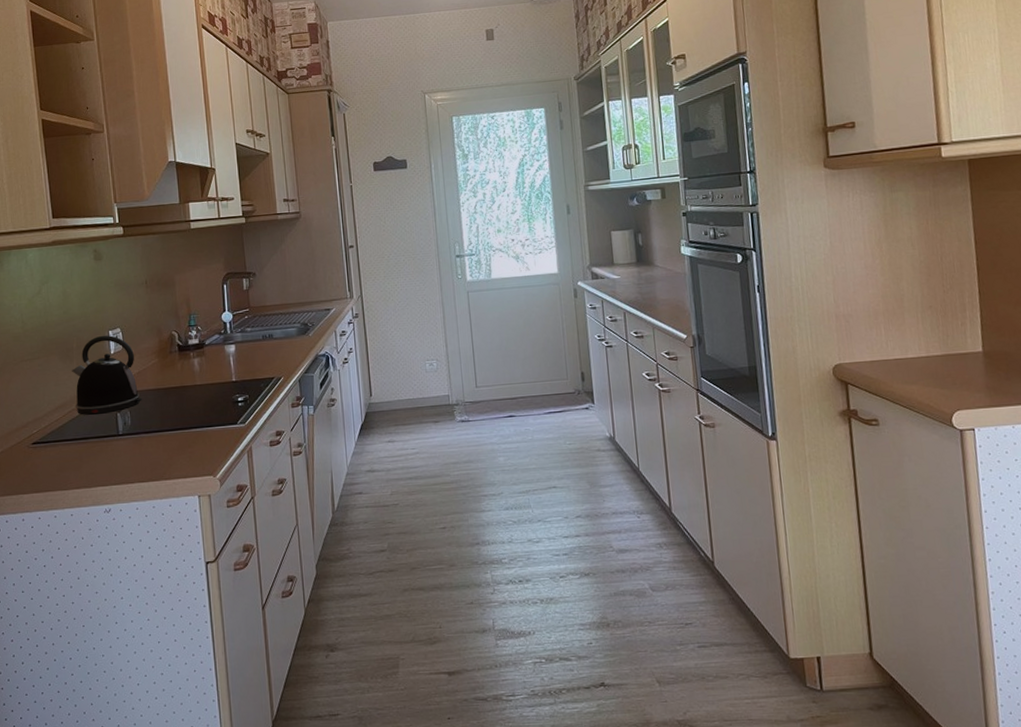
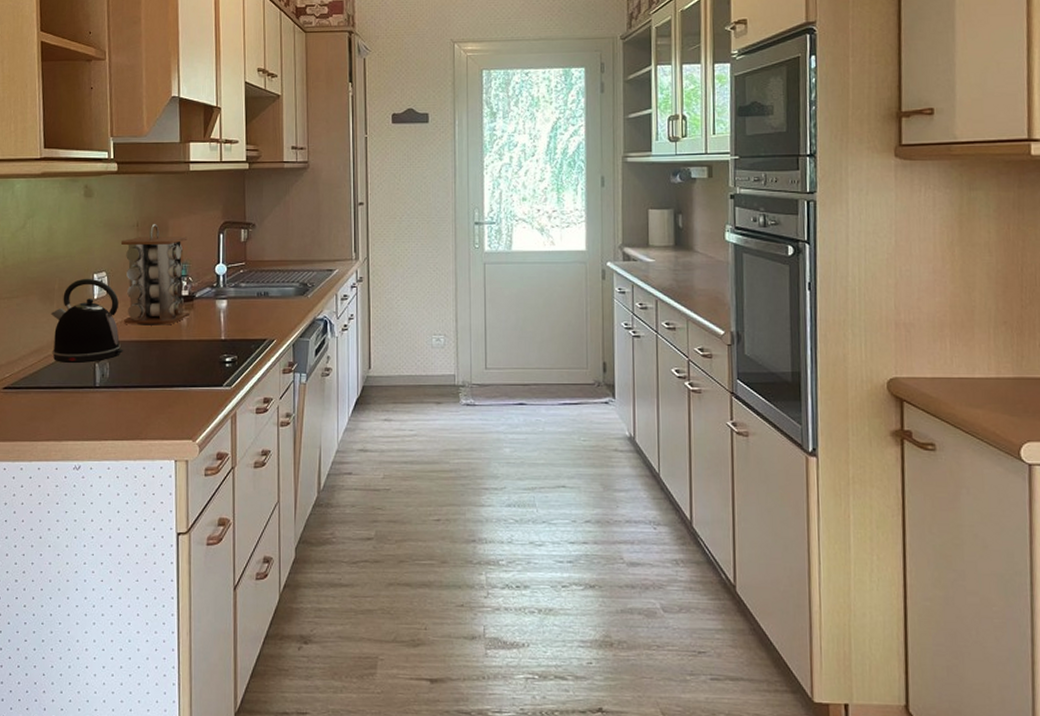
spice rack: none [131,280,201,375] -> present [120,224,190,325]

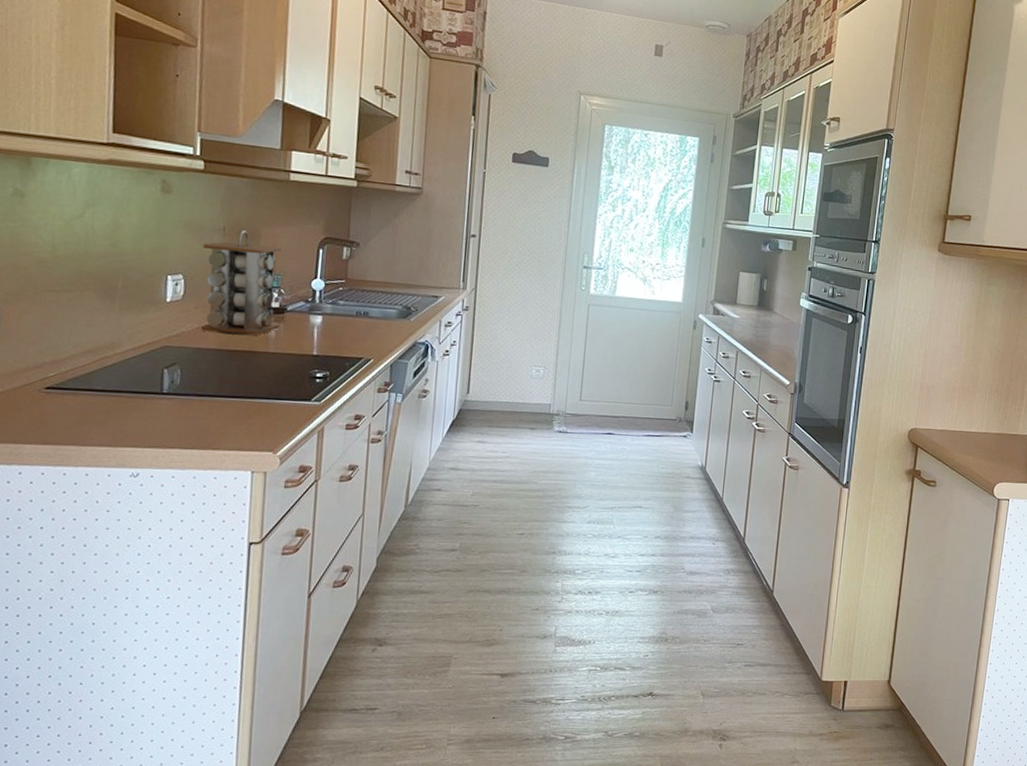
kettle: present [51,278,123,364] -> none [111,278,198,368]

